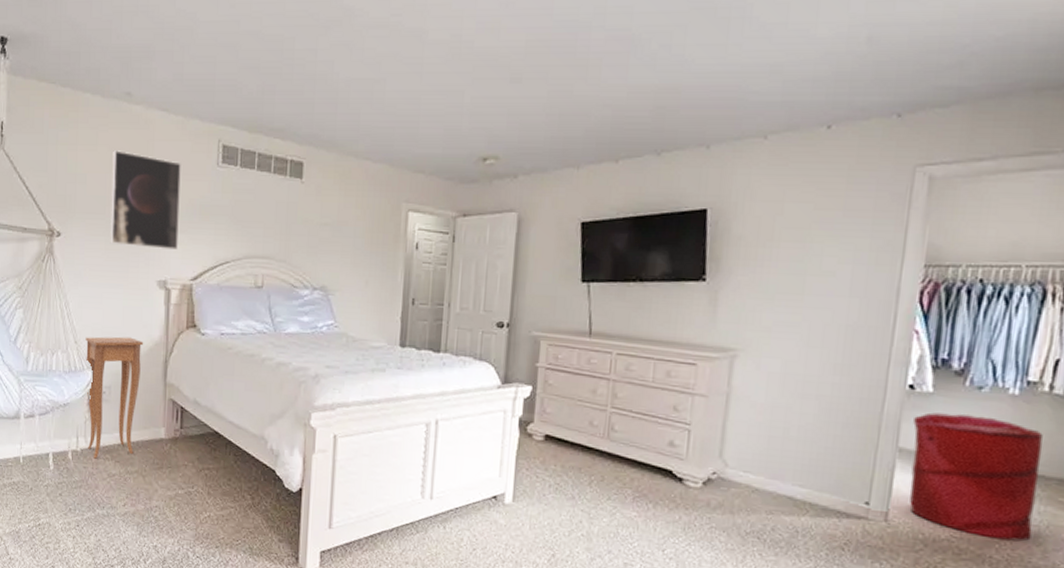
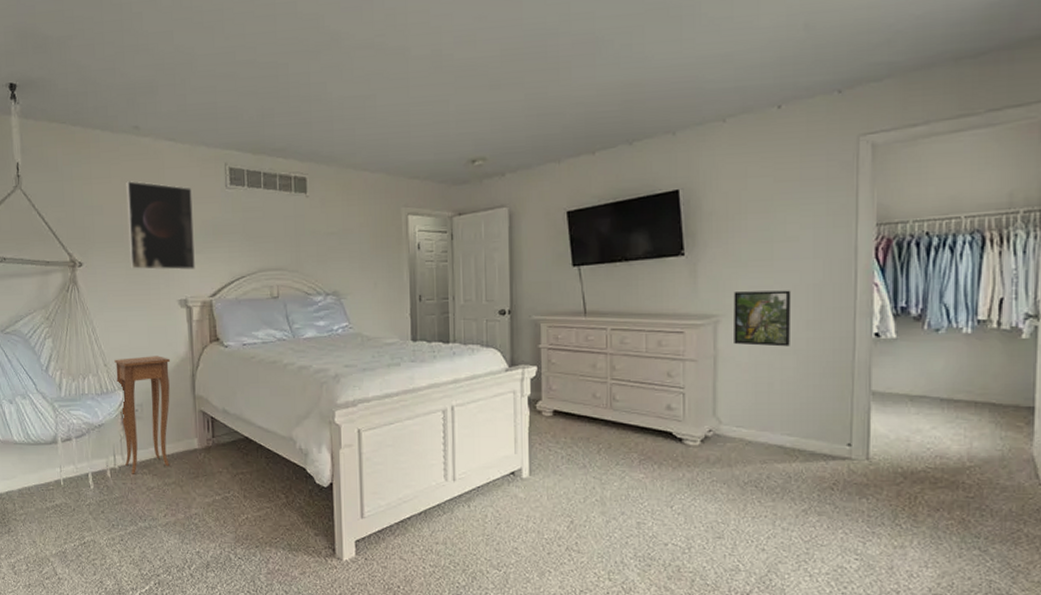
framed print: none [750,326,821,390] -> present [734,290,791,347]
laundry hamper: present [909,412,1043,542] -> none [882,355,998,466]

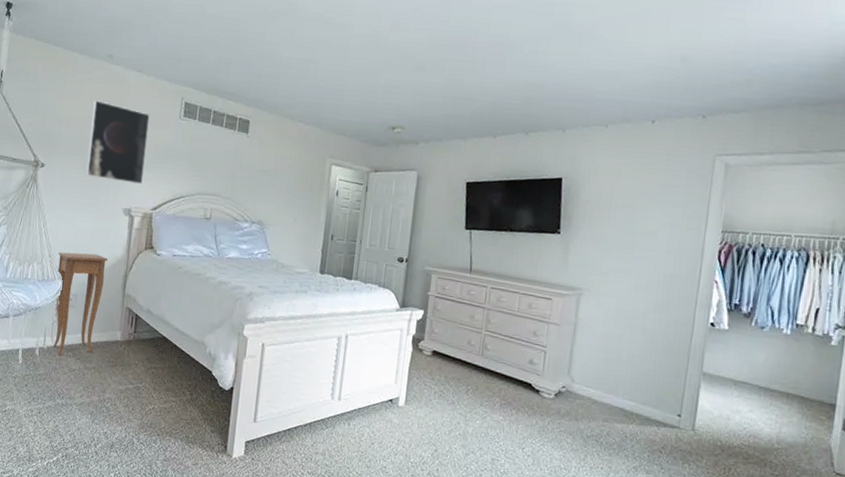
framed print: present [734,290,791,347] -> none [592,271,646,324]

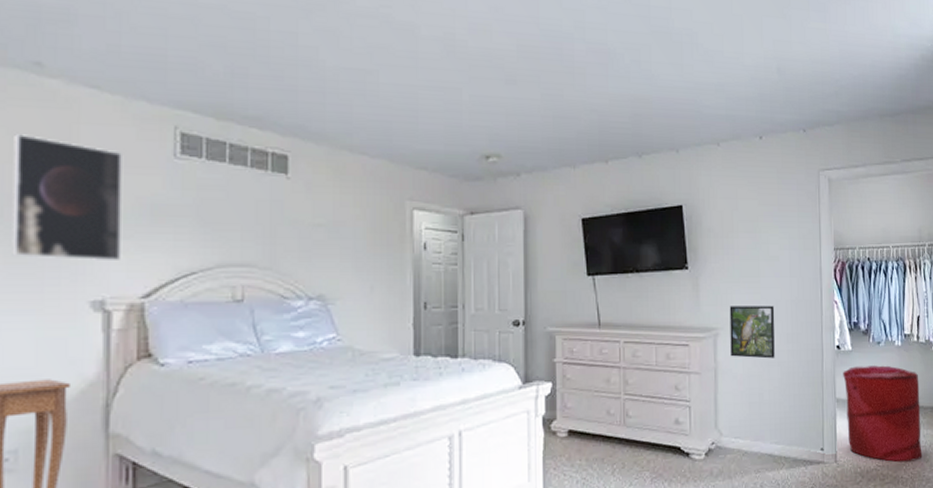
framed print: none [592,271,646,324] -> present [729,305,775,359]
laundry hamper: none [710,345,808,450] -> present [843,365,922,462]

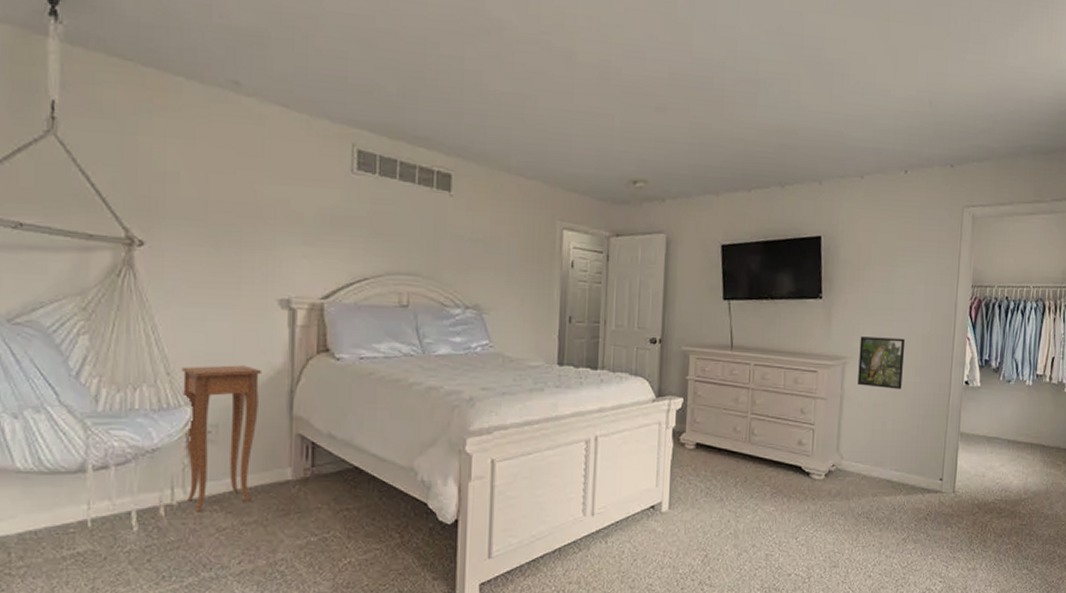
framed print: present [12,134,122,262] -> none [214,147,307,266]
laundry hamper: present [843,365,922,462] -> none [968,402,1047,498]

